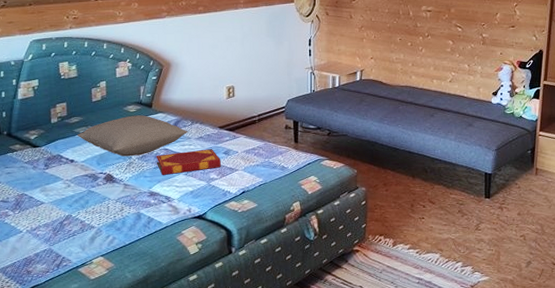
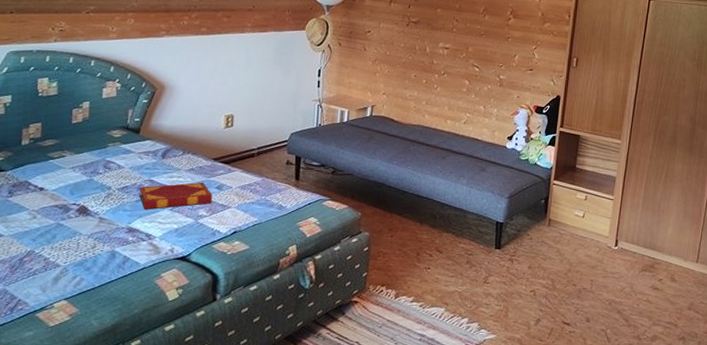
pillow: present [77,115,188,157] -> none [50,141,178,187]

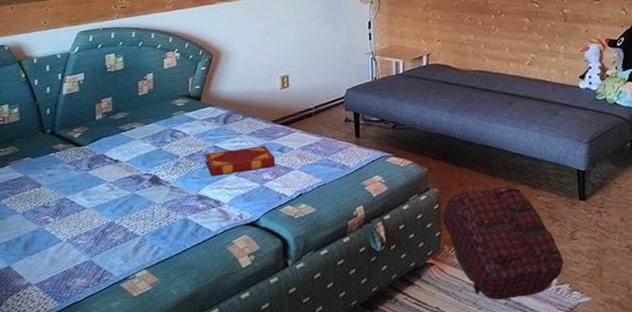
backpack: none [370,233,476,336] -> present [442,186,564,300]

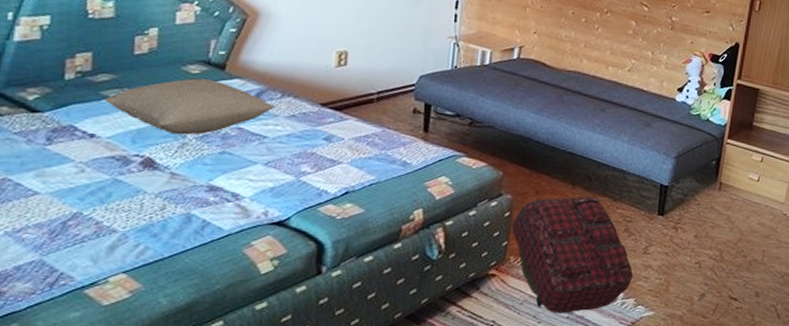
pillow: none [122,109,239,156] -> present [104,78,275,135]
hardback book: present [205,145,275,176] -> none [223,131,319,164]

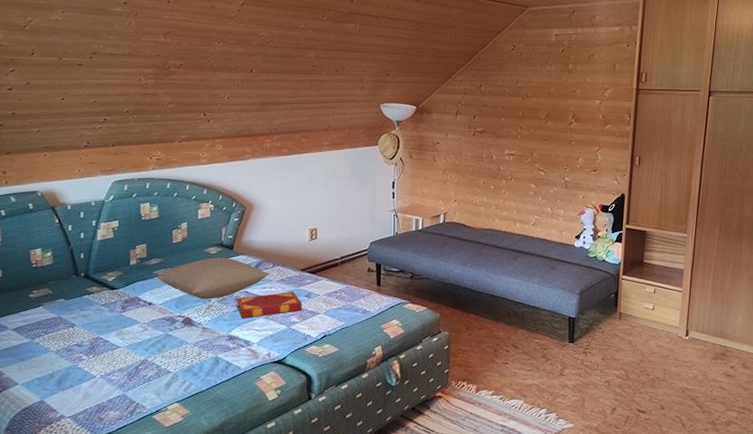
hardback book: none [223,131,319,164] -> present [236,291,302,318]
backpack: present [511,196,633,313] -> none [450,330,553,427]

